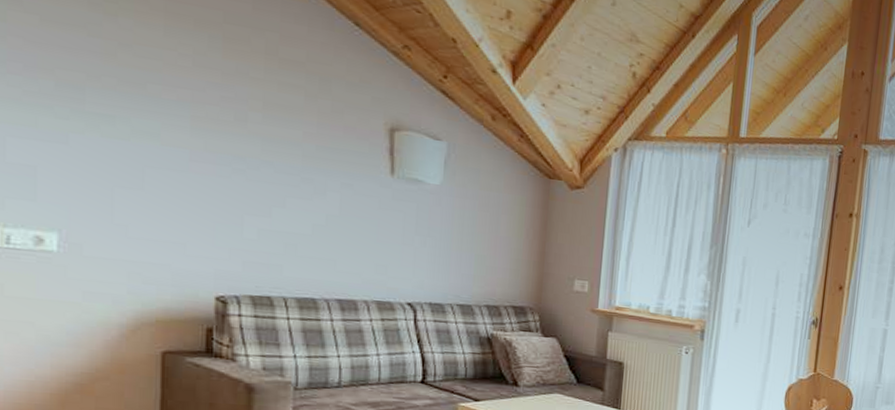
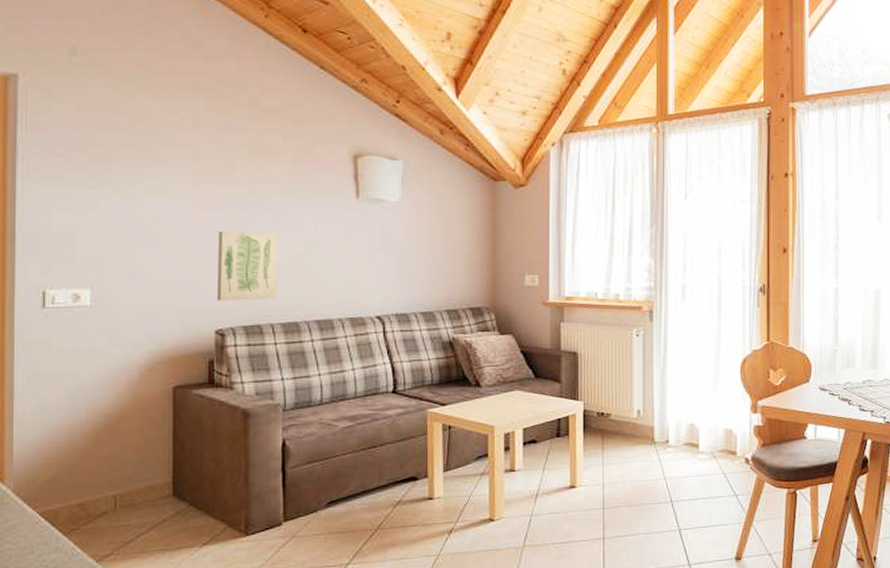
wall art: none [218,189,295,271] -> present [216,232,277,301]

